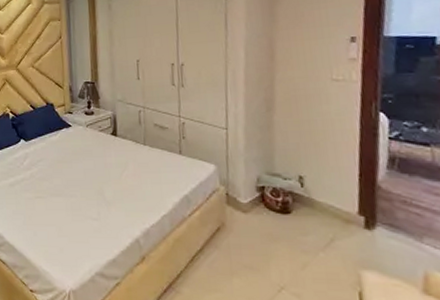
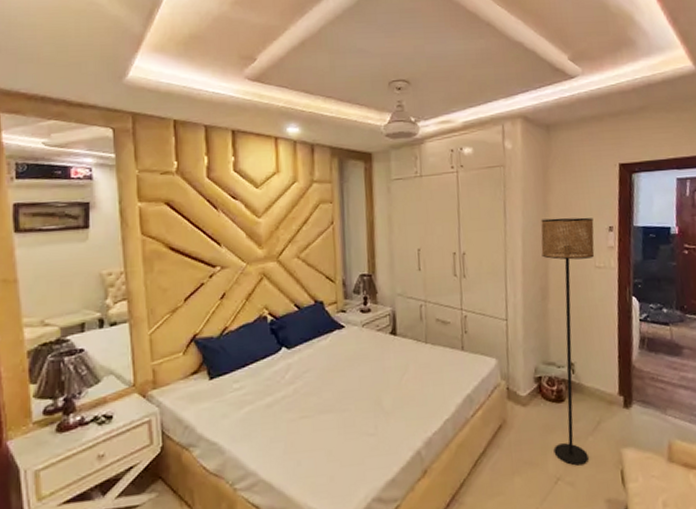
floor lamp: none [266,28,332,279] -> present [540,217,595,466]

